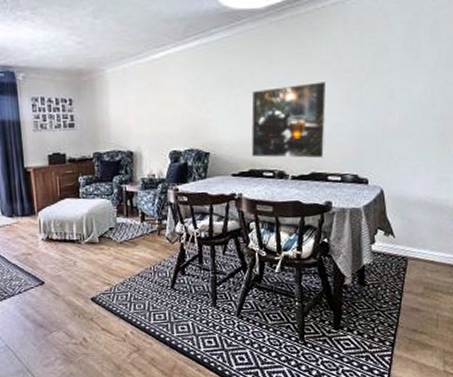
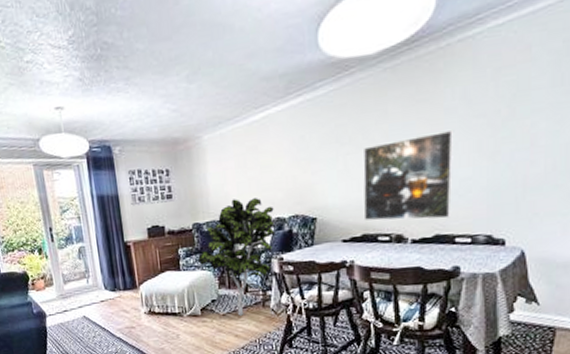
indoor plant: none [97,131,172,244] -> present [198,198,276,316]

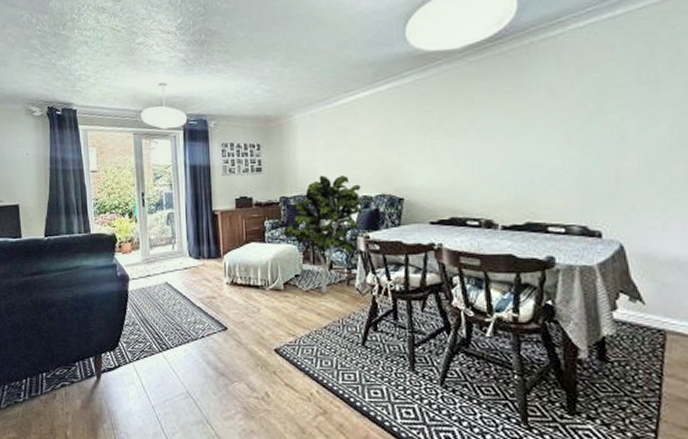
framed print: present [363,129,455,221] -> none [450,120,543,207]

